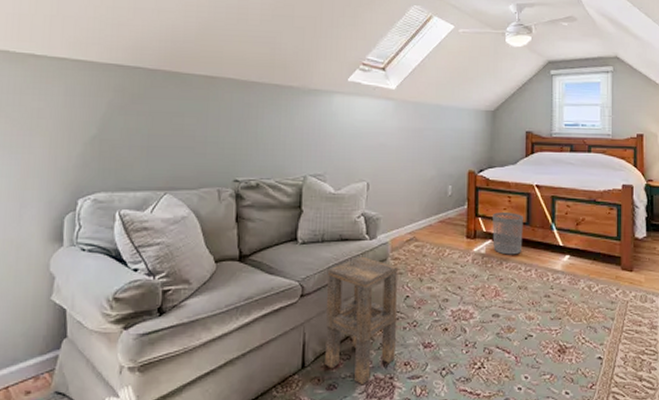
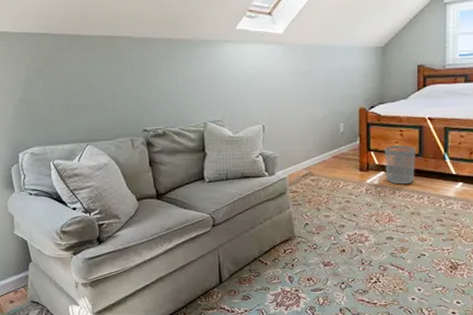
side table: present [325,256,398,385] -> none [234,191,299,296]

